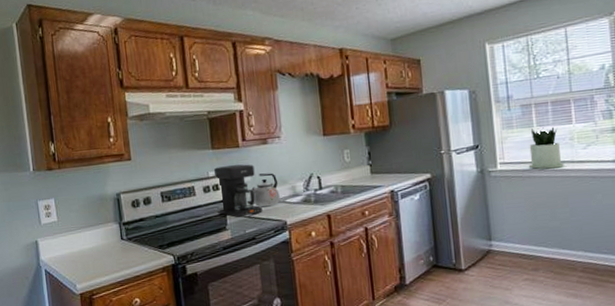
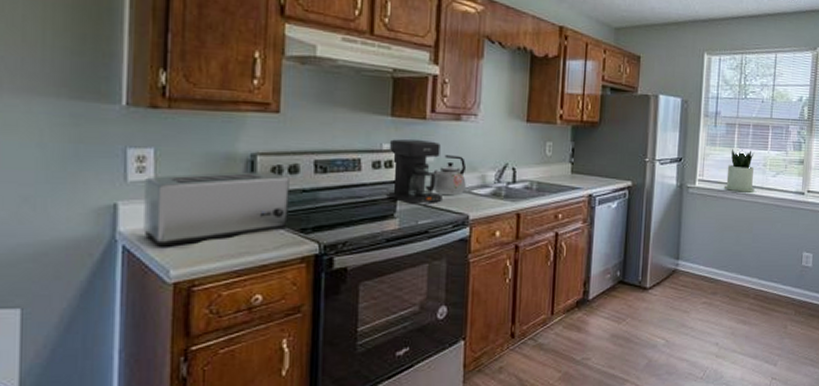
toaster: none [52,204,149,269] -> present [143,170,290,247]

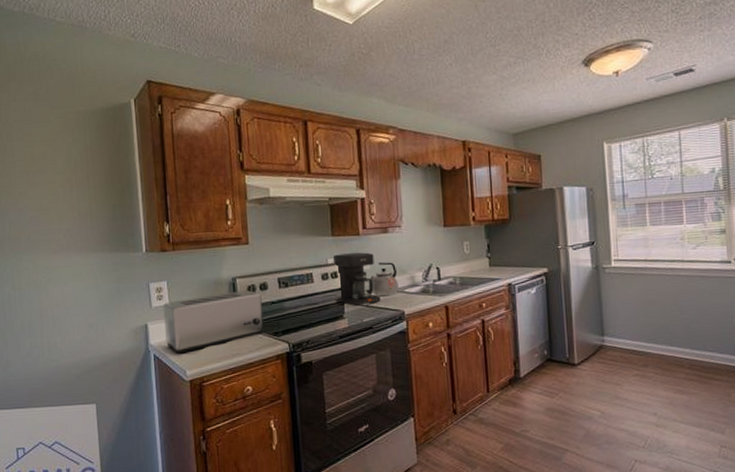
planter: present [723,149,756,193] -> none [641,226,676,268]

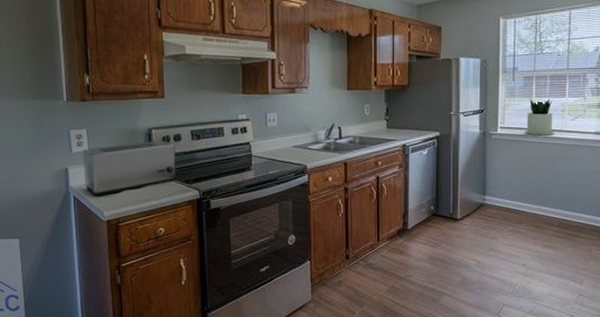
coffee maker: present [332,252,381,306] -> none [242,109,286,159]
kettle: present [370,262,399,297] -> none [277,120,303,151]
planter: none [641,226,676,268] -> present [524,98,555,136]

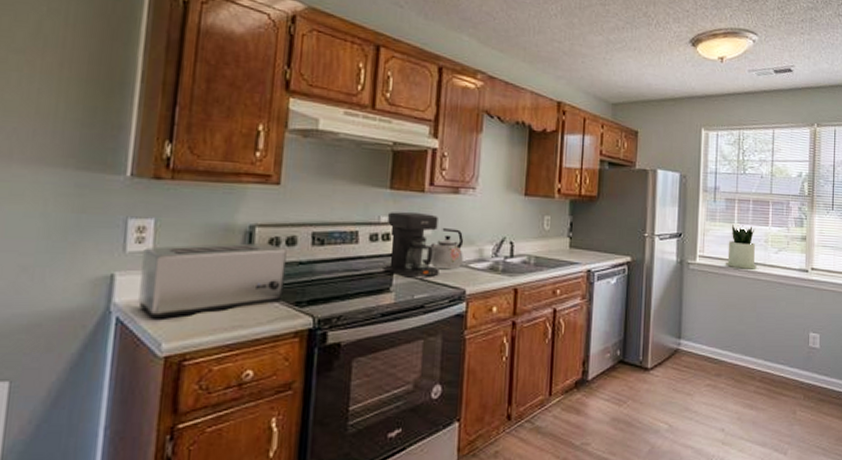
coffee maker: none [242,109,286,159] -> present [381,211,439,278]
kettle: none [277,120,303,151] -> present [430,228,464,270]

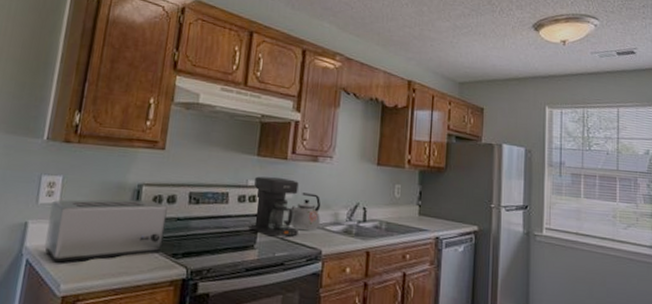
planter: present [725,225,758,269] -> none [572,199,606,244]

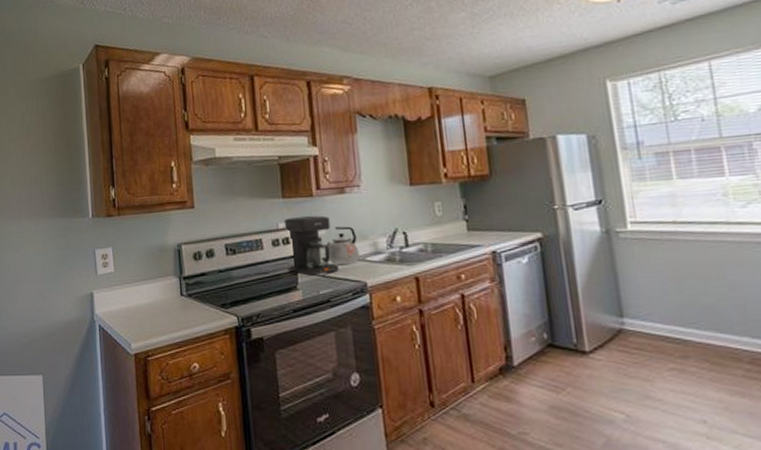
toaster: present [44,199,168,263] -> none [108,257,211,325]

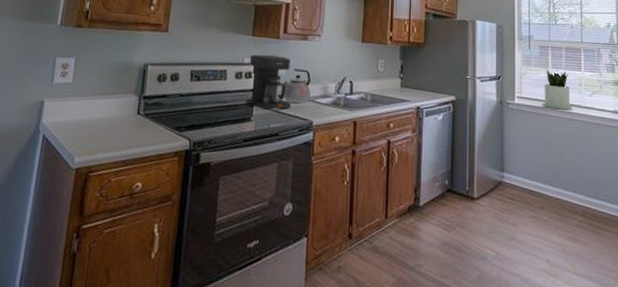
planter: none [668,179,718,232] -> present [542,69,573,110]

